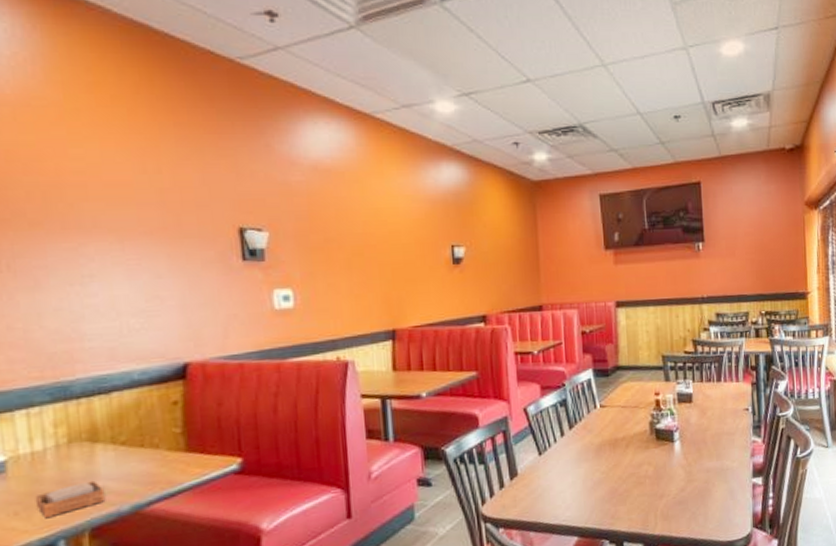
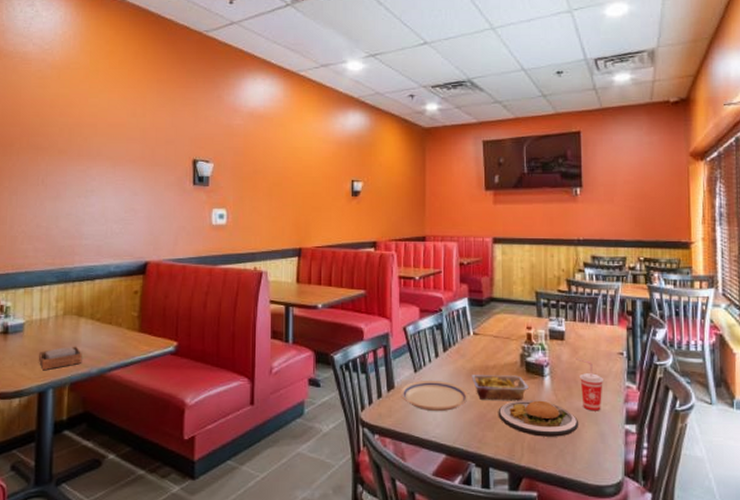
plate: none [525,460,598,495] -> present [400,380,468,412]
french fries: none [600,444,660,474] -> present [471,375,530,401]
hamburger: none [629,466,709,503] -> present [498,400,578,437]
beverage cup: none [704,418,732,470] -> present [576,358,604,411]

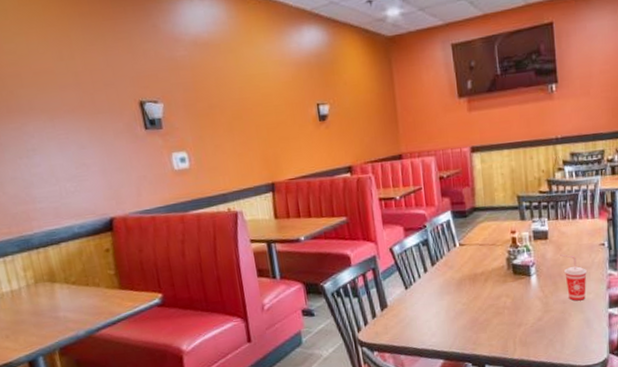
napkin holder: present [38,346,83,370] -> none [18,312,67,340]
plate: present [400,380,468,412] -> none [394,293,460,323]
french fries: present [471,375,530,401] -> none [460,278,518,306]
hamburger: present [498,400,578,437] -> none [489,298,565,331]

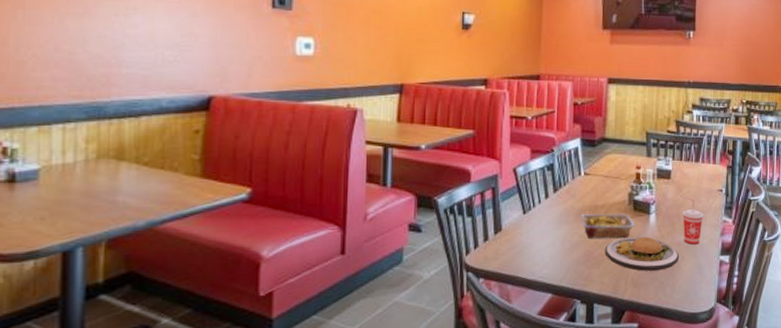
french fries: none [460,278,518,306] -> present [580,213,636,239]
hamburger: none [489,298,565,331] -> present [604,236,679,271]

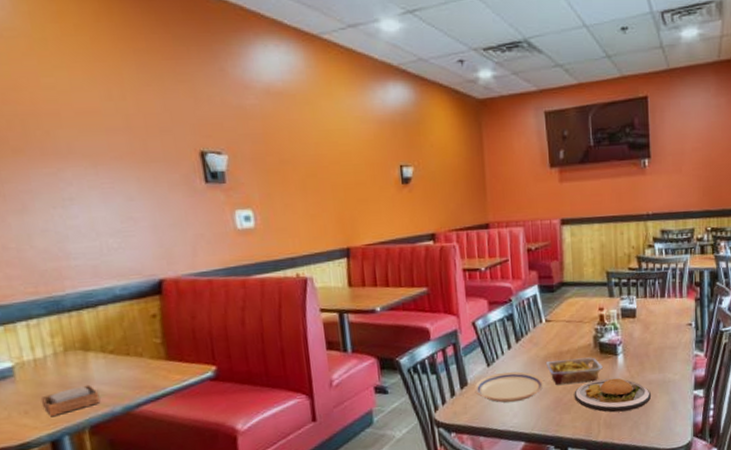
napkin holder: none [61,195,124,225] -> present [40,384,101,416]
plate: none [508,220,577,253] -> present [474,371,544,403]
beverage cup: present [680,195,705,245] -> none [647,333,675,382]

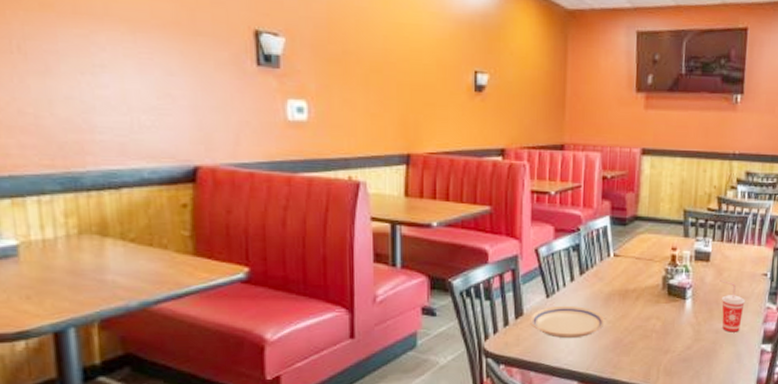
napkin holder: present [40,384,101,416] -> none [46,274,115,304]
french fries: present [545,357,604,385] -> none [608,298,670,325]
hamburger: present [574,378,651,413] -> none [635,323,716,359]
beverage cup: none [647,333,675,382] -> present [719,279,746,332]

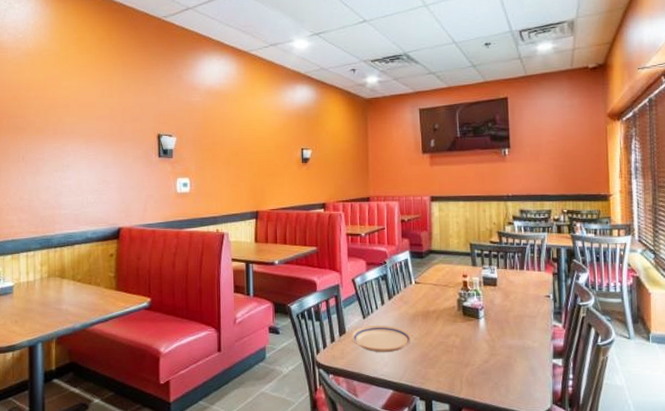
beverage cup: present [719,279,746,332] -> none [507,301,533,348]

